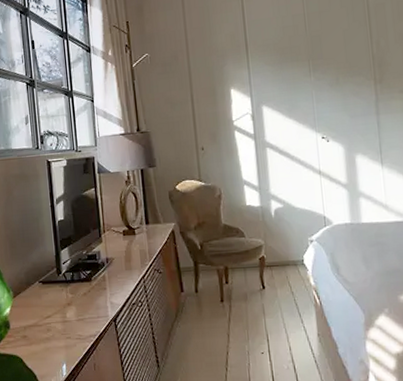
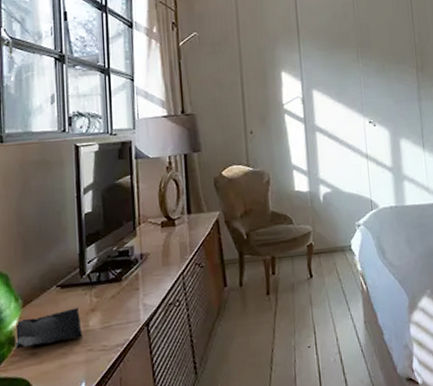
speaker: none [10,301,62,331] -> present [16,308,83,349]

